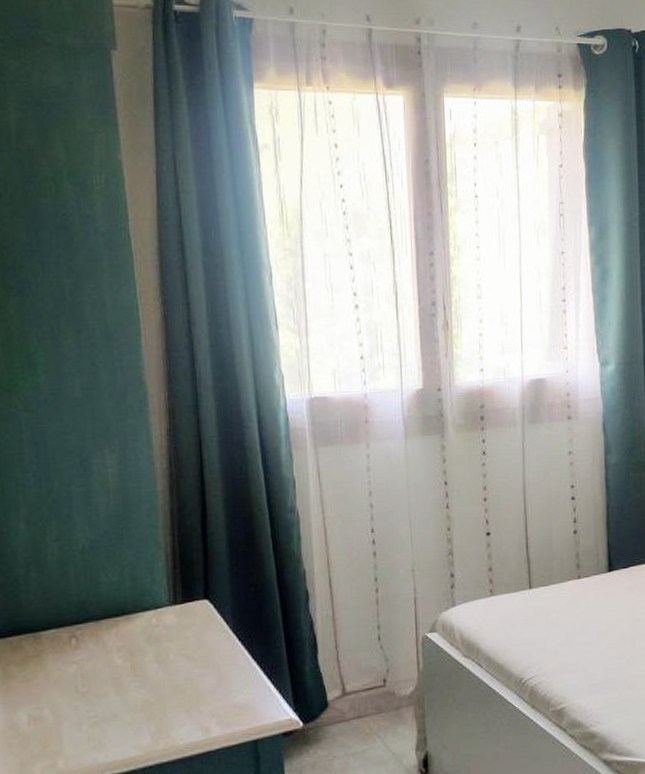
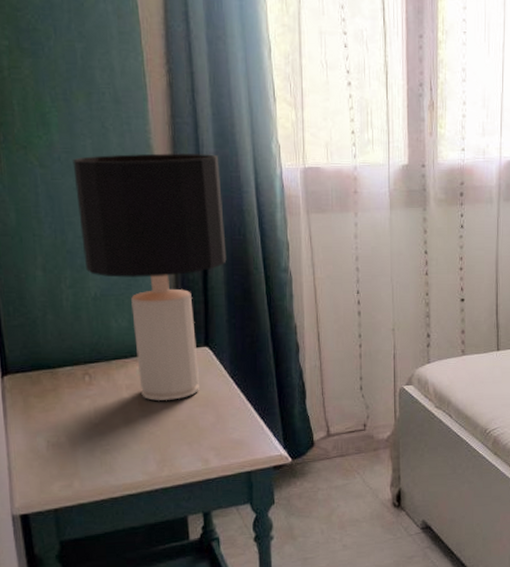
desk lamp: none [60,387,228,663] -> present [73,152,227,401]

